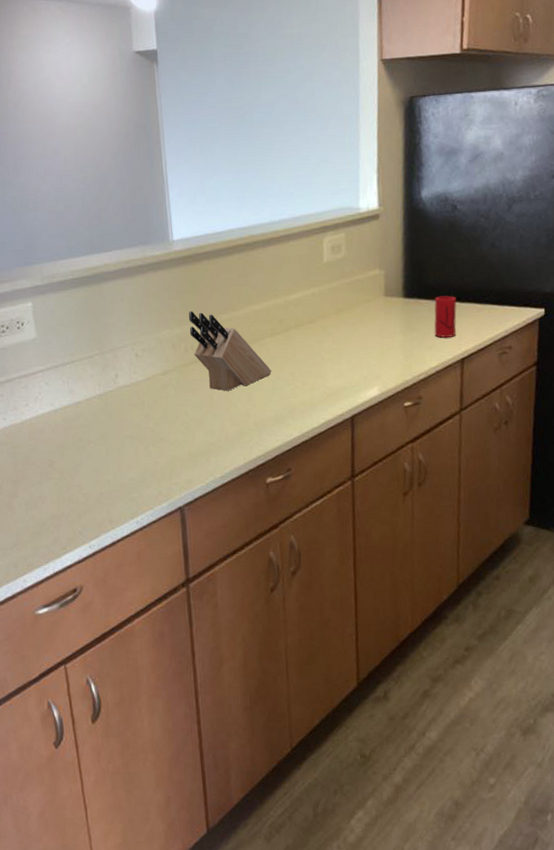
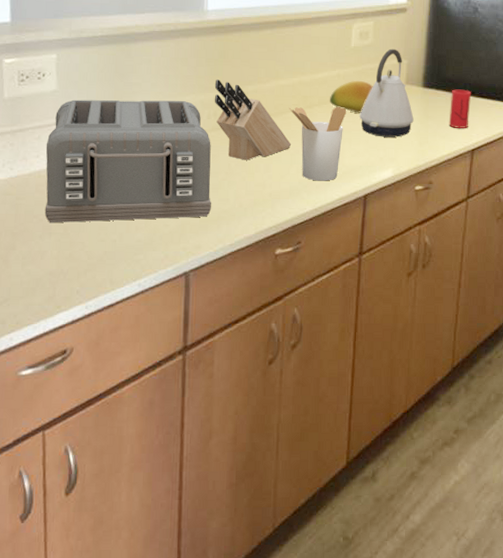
toaster: none [33,336,198,469] -> present [44,99,211,223]
utensil holder: none [265,326,326,406] -> present [288,106,347,181]
fruit: none [306,297,351,332] -> present [330,80,373,113]
kettle: none [339,259,397,355] -> present [360,48,414,137]

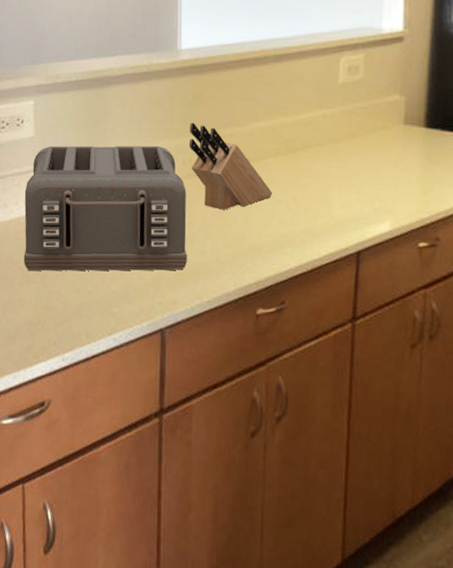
utensil holder: present [288,106,347,181] -> none [269,150,335,235]
fruit: present [330,80,373,113] -> none [315,121,365,158]
kettle: present [360,48,414,137] -> none [350,84,415,186]

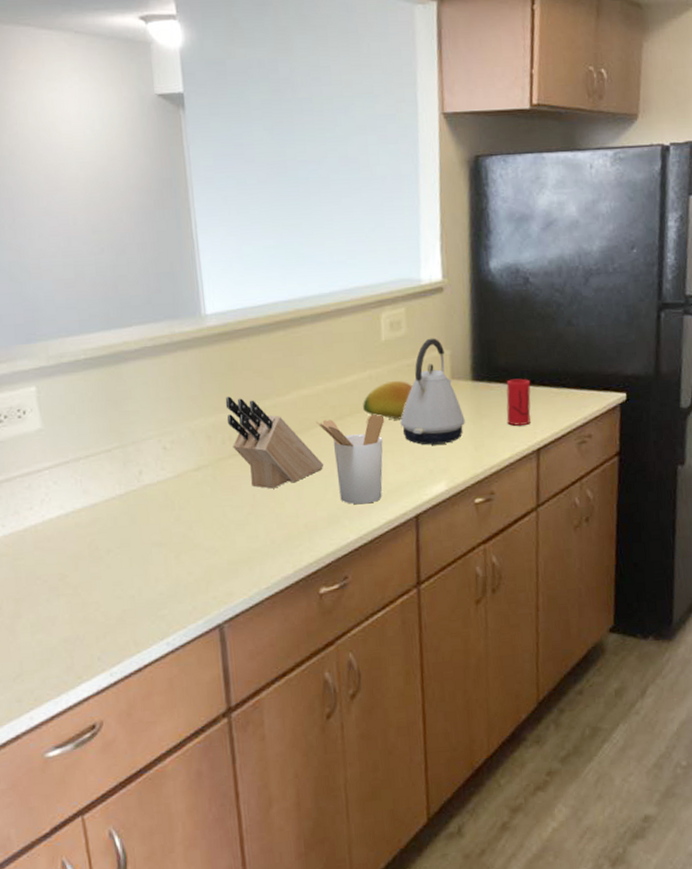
toaster: present [23,146,187,271] -> none [38,426,239,584]
utensil holder: none [269,150,335,235] -> present [315,414,385,505]
fruit: none [315,121,365,158] -> present [363,380,413,420]
kettle: none [350,84,415,186] -> present [400,338,465,445]

